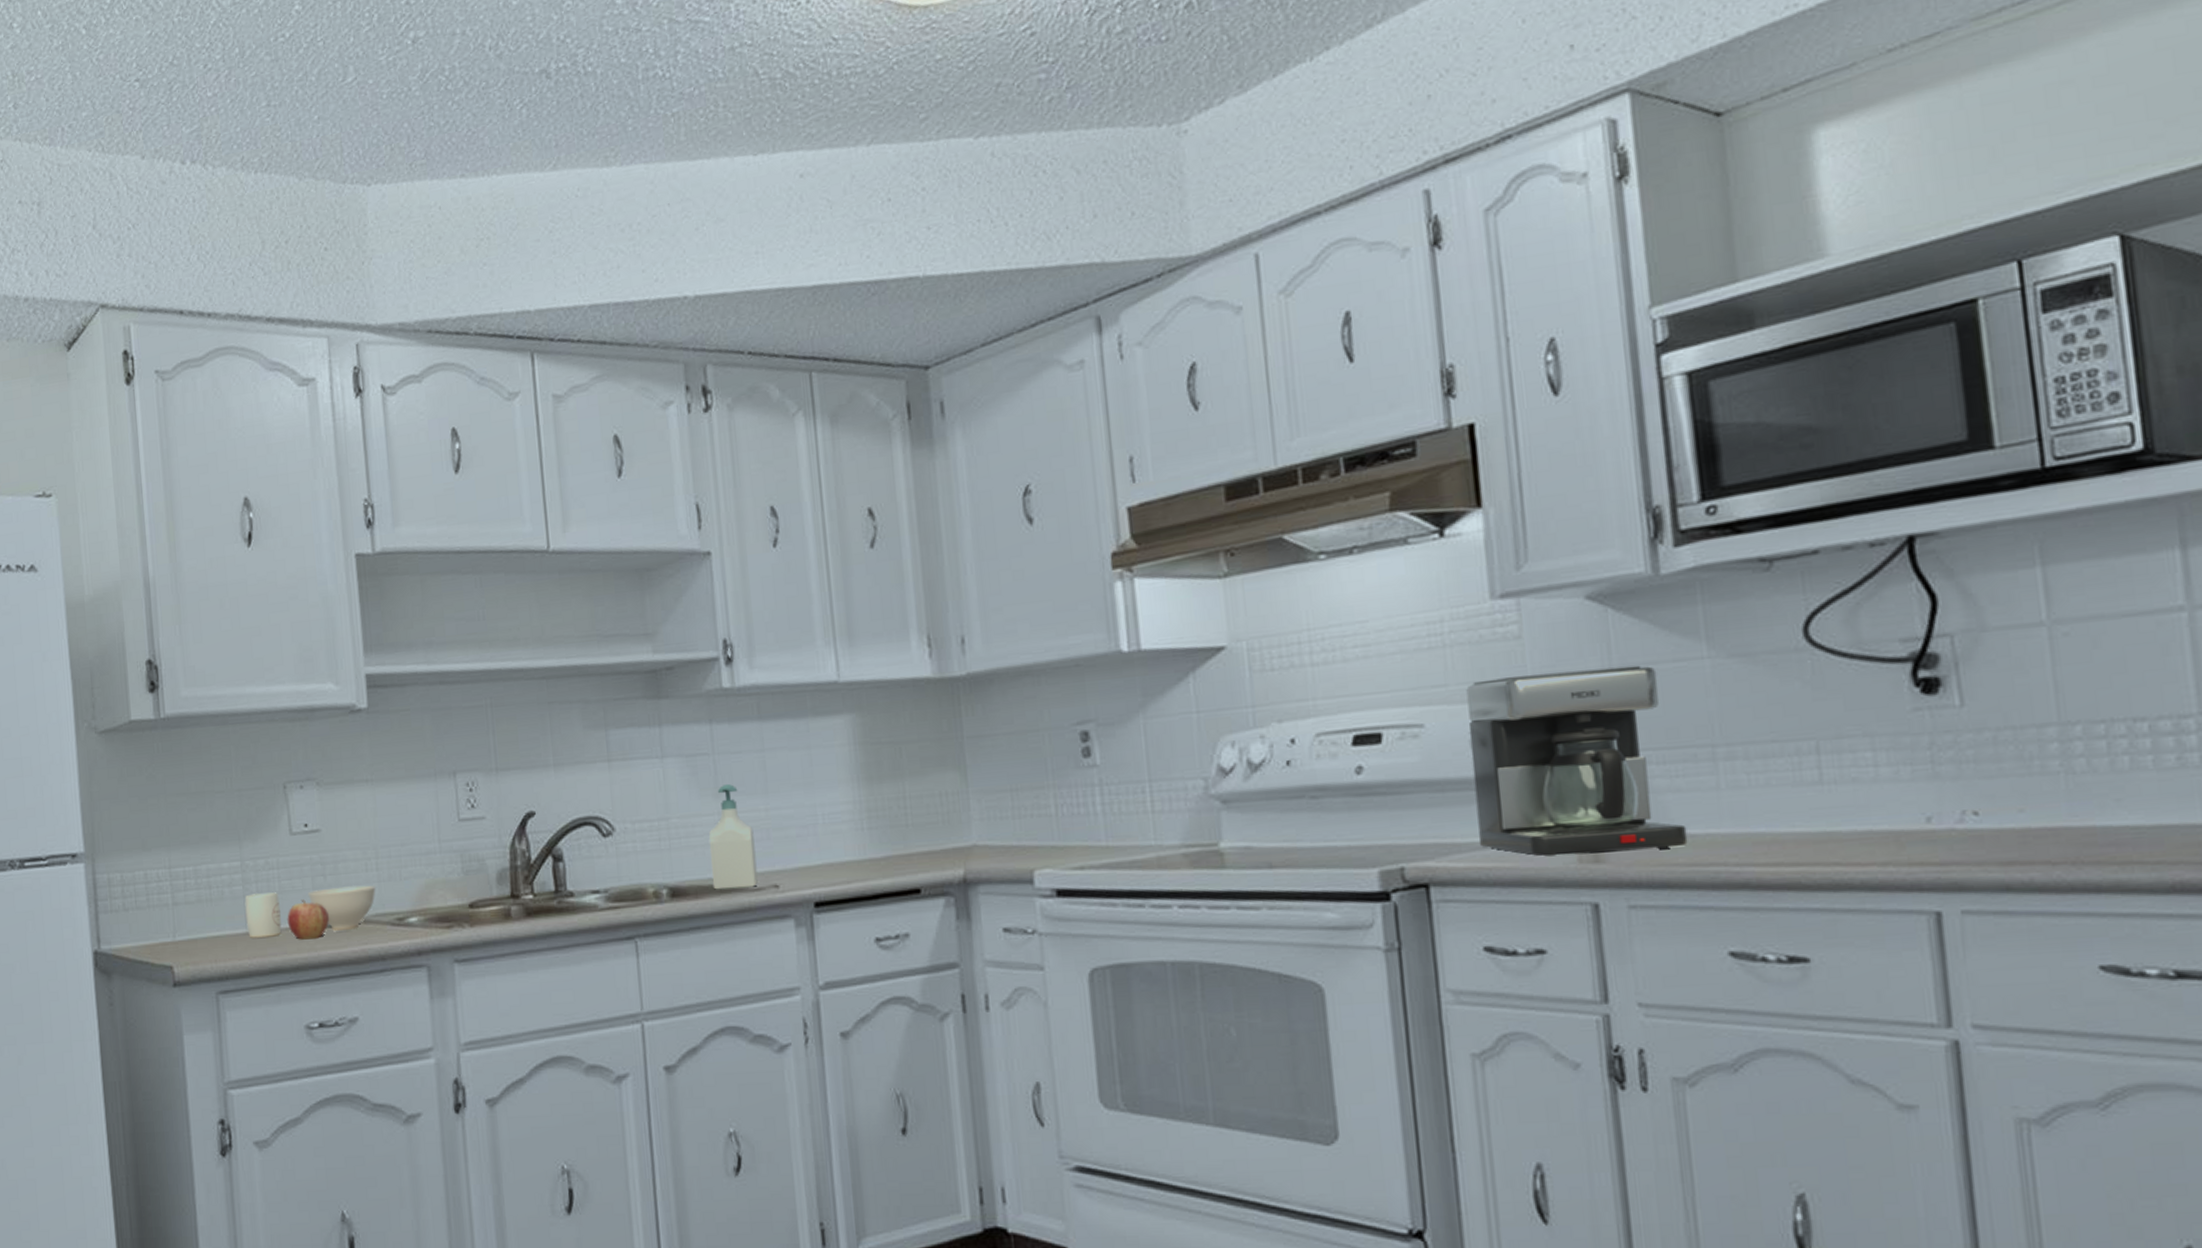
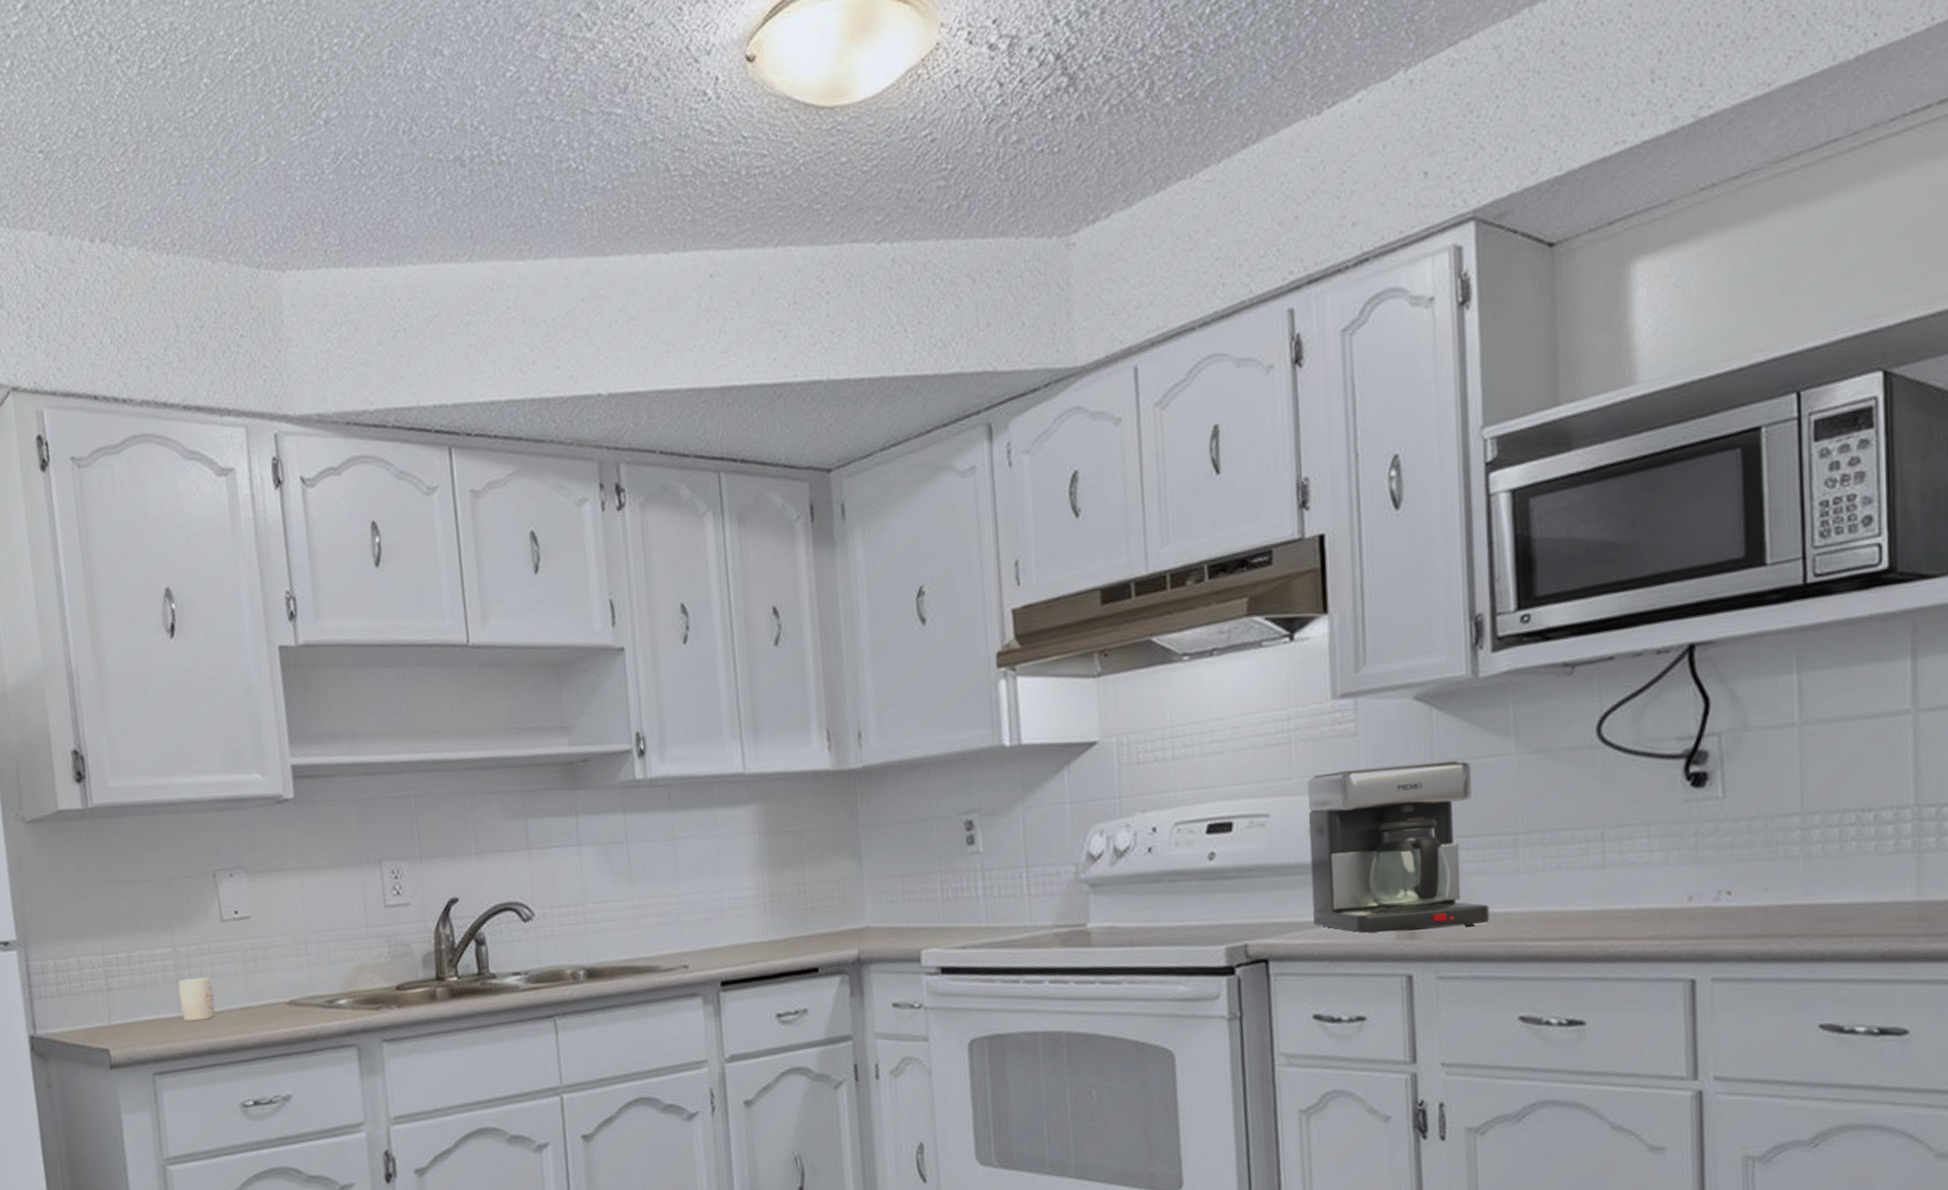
fruit: present [287,899,330,940] -> none [220,984,262,1023]
bowl: present [307,885,377,931] -> none [239,969,307,1013]
soap bottle: present [708,784,758,890] -> none [623,871,669,971]

